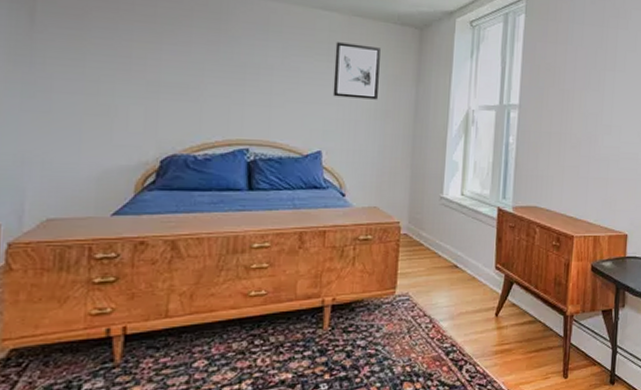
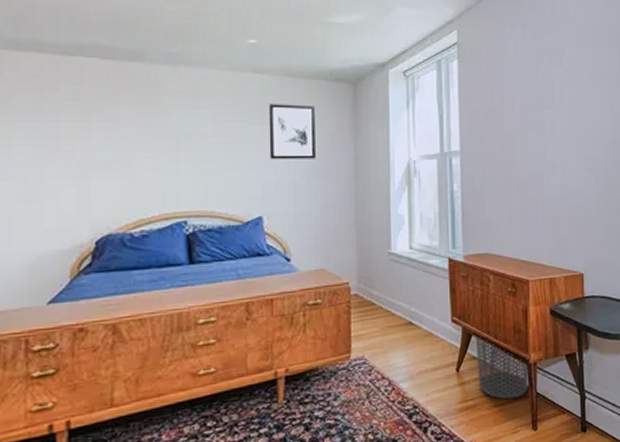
waste bin: none [515,285,564,347] -> present [476,337,529,400]

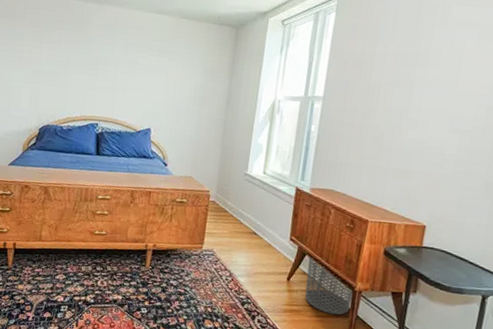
wall art: present [268,104,316,160] -> none [161,40,202,89]

